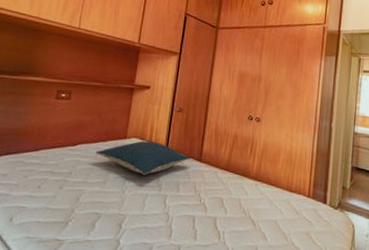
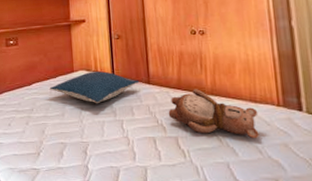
teddy bear: none [212,172,291,226] -> present [168,89,259,139]

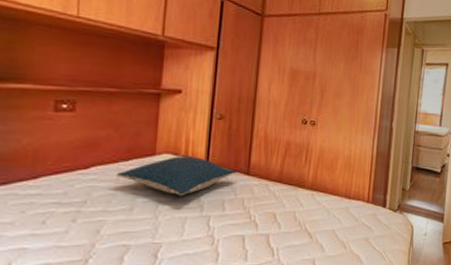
teddy bear: present [168,89,259,139] -> none [263,183,350,235]

